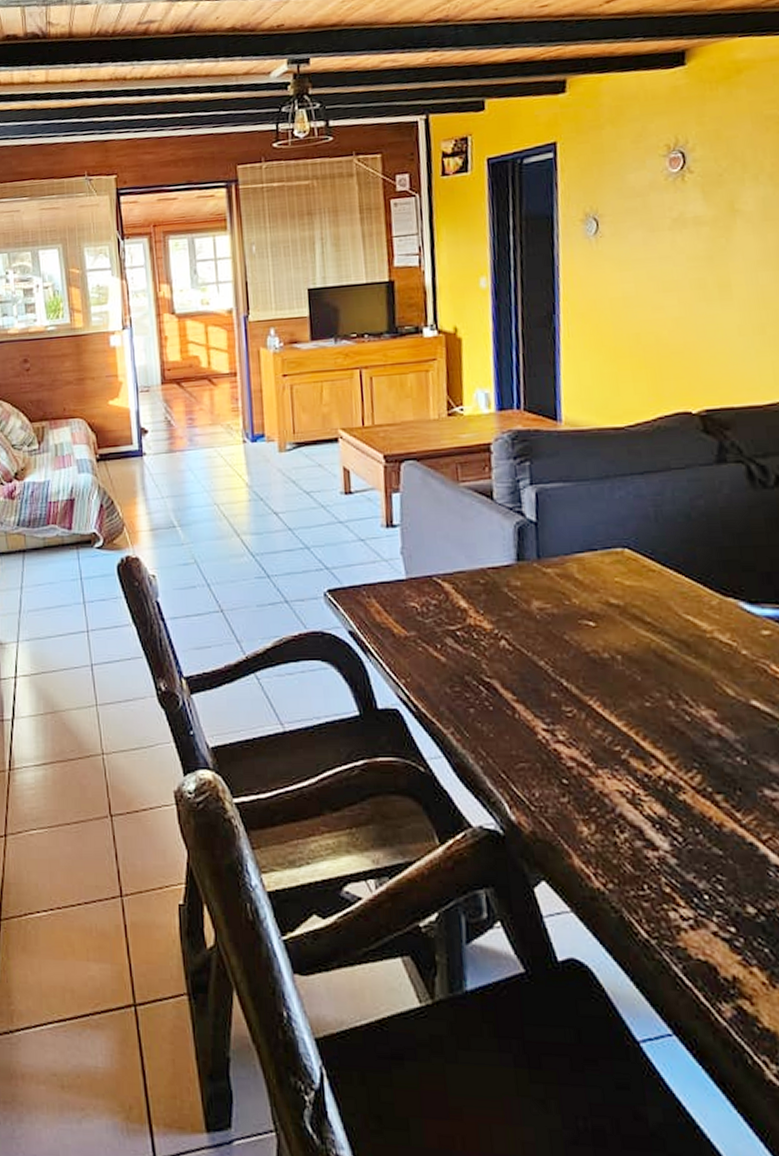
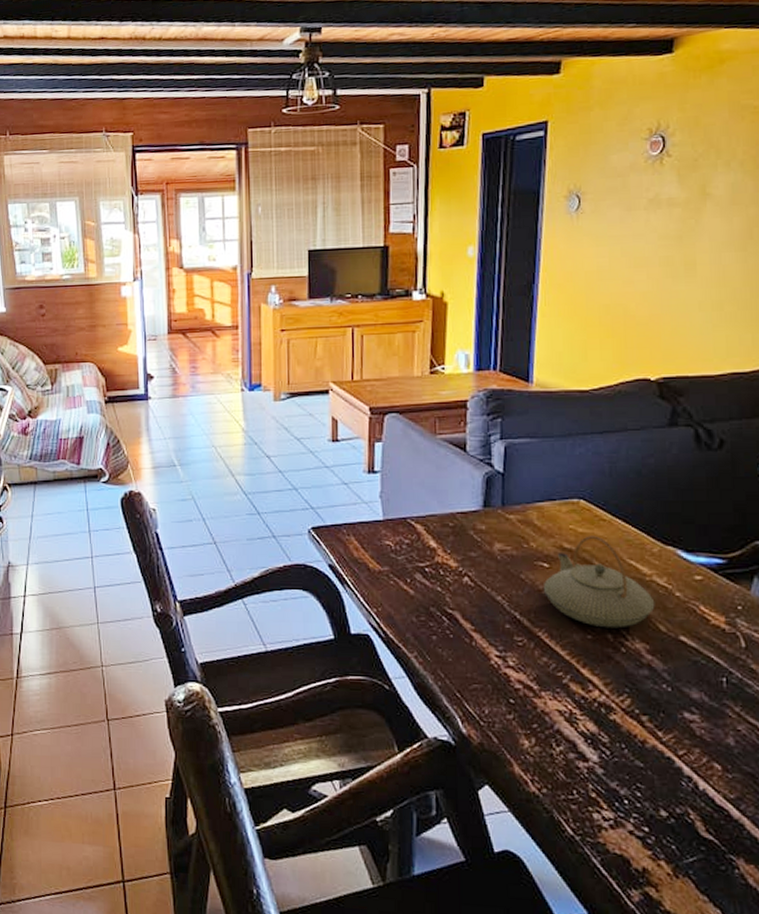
teapot: none [590,589,720,694] -> present [543,536,655,628]

